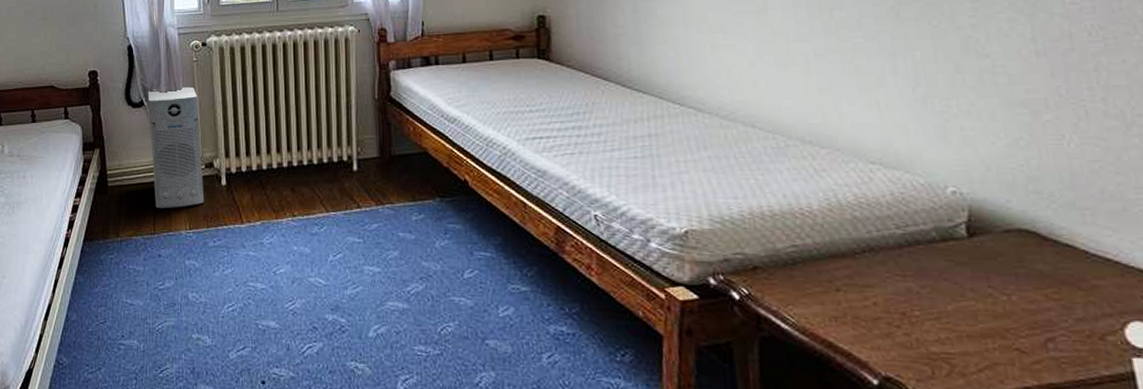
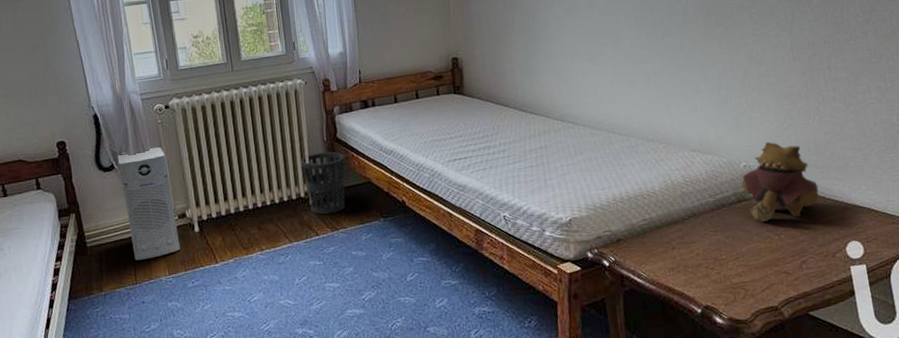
wastebasket: none [346,112,398,185] -> present [301,151,346,215]
toy figure: none [947,162,1078,275] -> present [741,141,819,222]

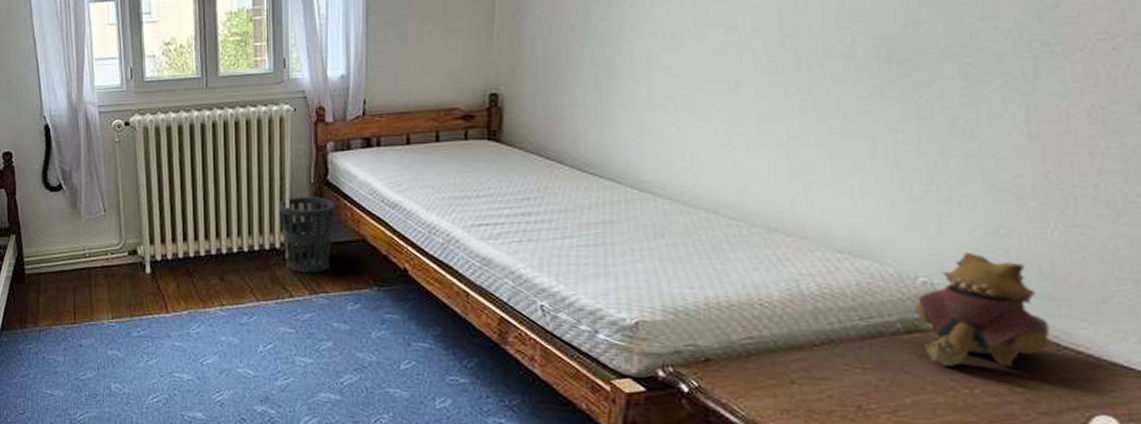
air purifier: present [117,147,181,260] -> none [66,169,128,297]

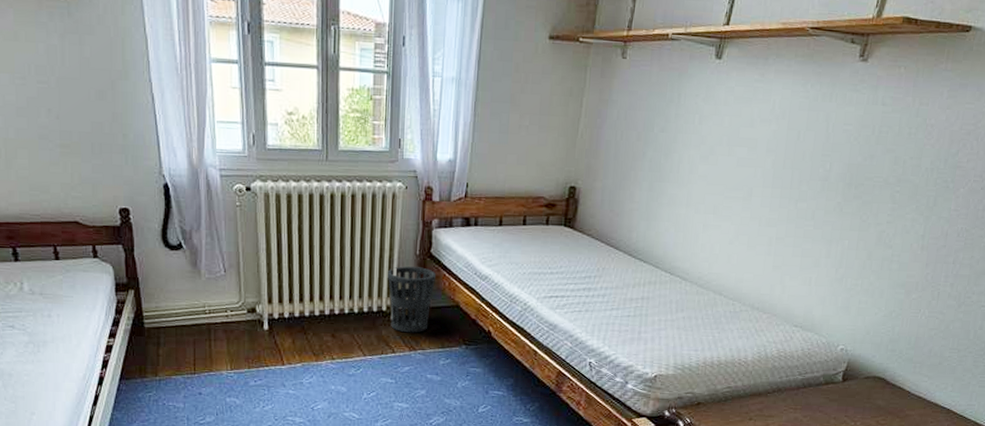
toy figure: present [914,252,1050,368] -> none [833,328,907,408]

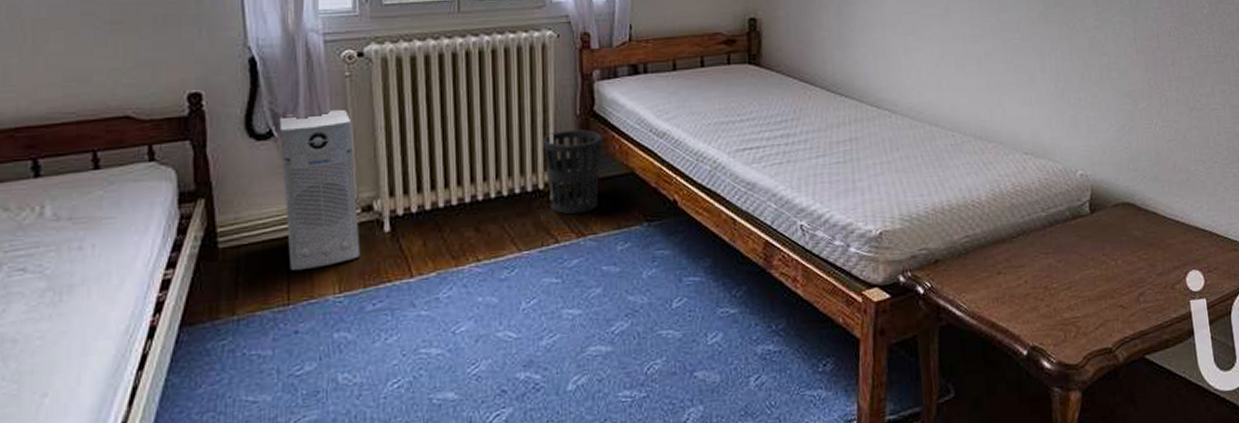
air purifier: none [187,231,246,350] -> present [279,109,361,270]

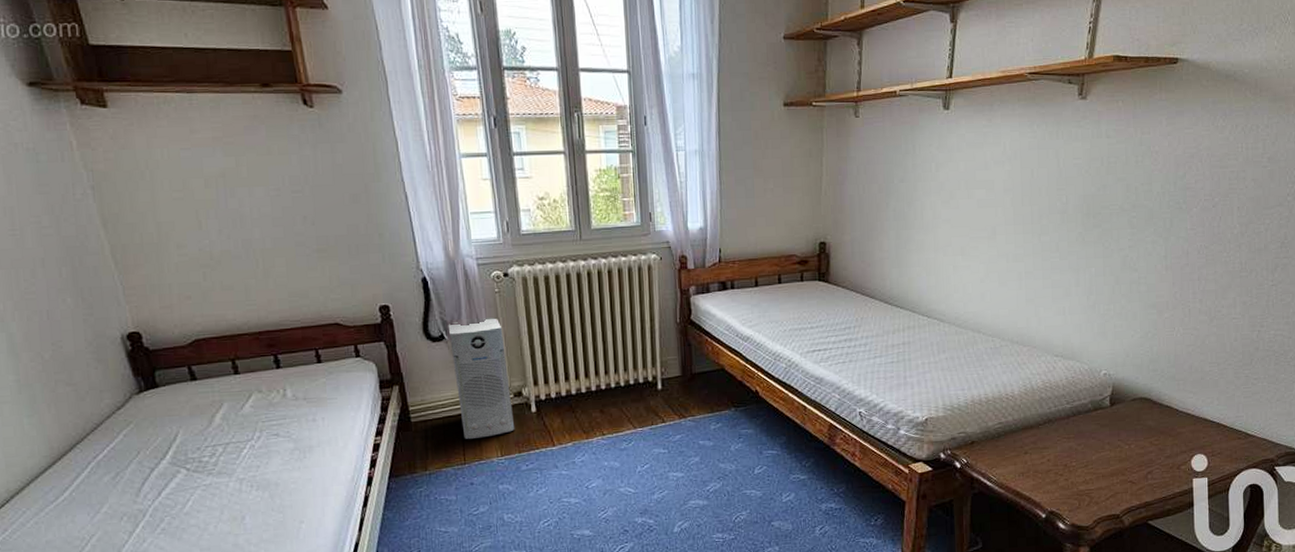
wastebasket: present [543,129,603,215] -> none [651,334,698,401]

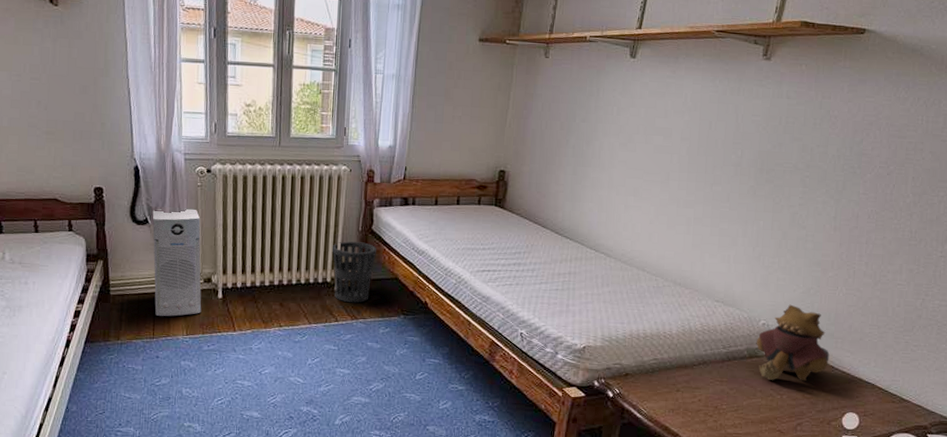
wastebasket: none [651,334,698,401] -> present [332,241,376,303]
toy figure: none [1099,350,1173,431] -> present [756,304,830,382]

